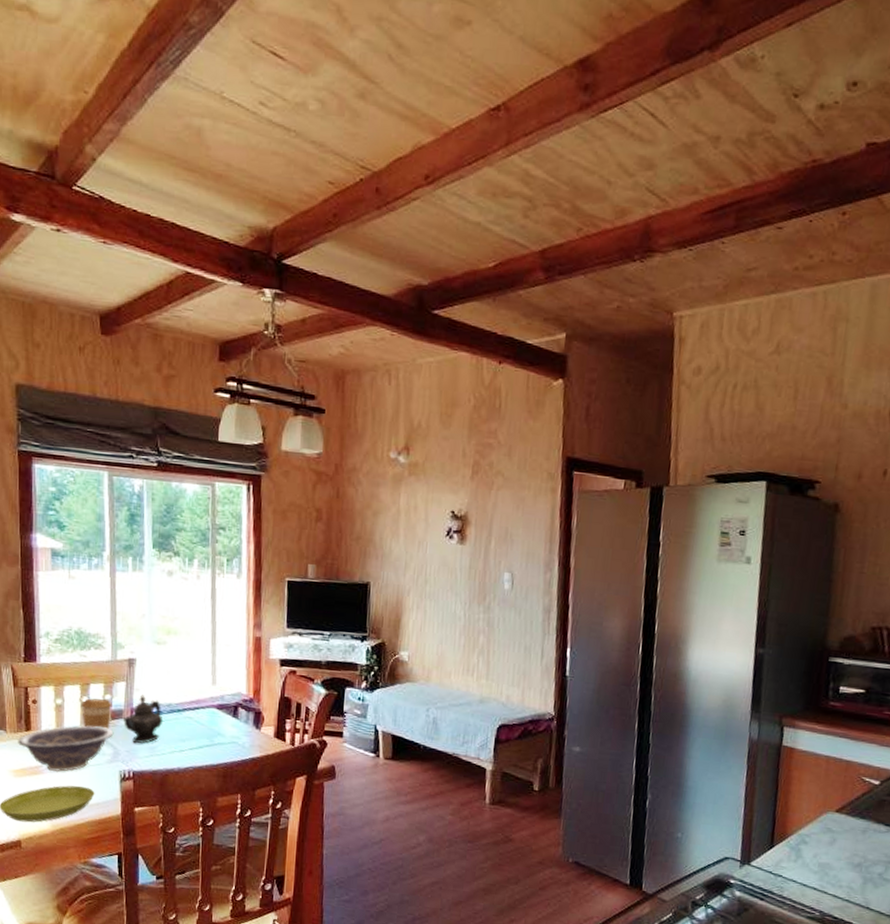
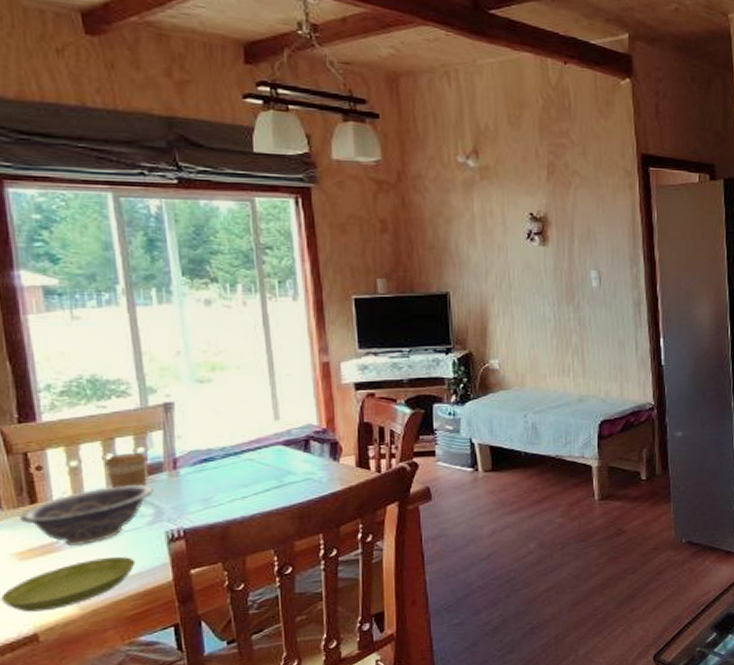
teapot: present [122,694,164,744] -> none [163,441,217,498]

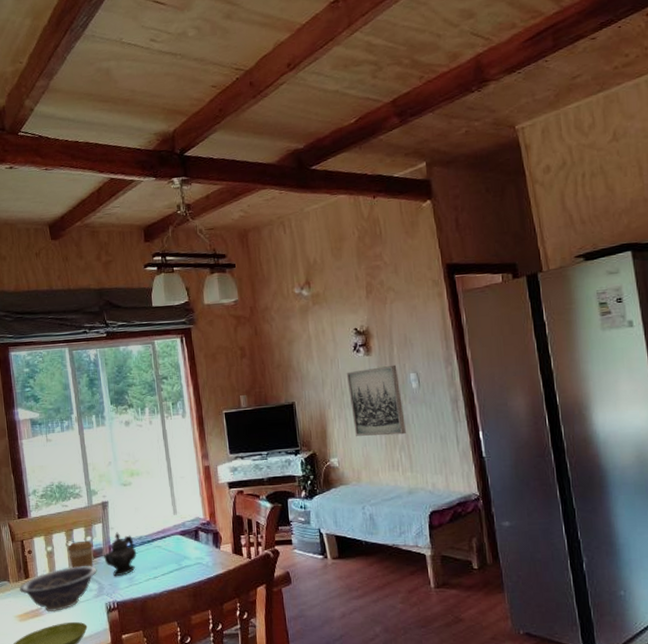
teapot: none [163,441,217,498] -> present [103,532,137,577]
wall art: none [516,259,581,337] -> present [346,364,406,436]

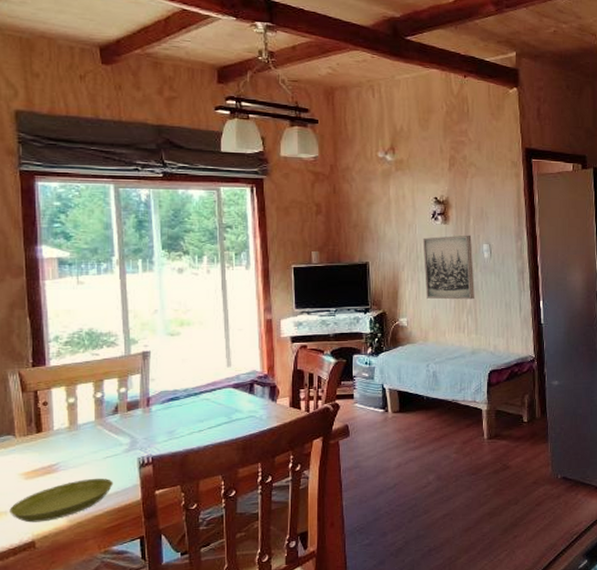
decorative bowl: present [20,566,97,613] -> none [28,419,131,469]
coffee cup: present [68,540,93,568] -> none [96,392,128,421]
teapot: present [103,532,137,577] -> none [139,384,181,430]

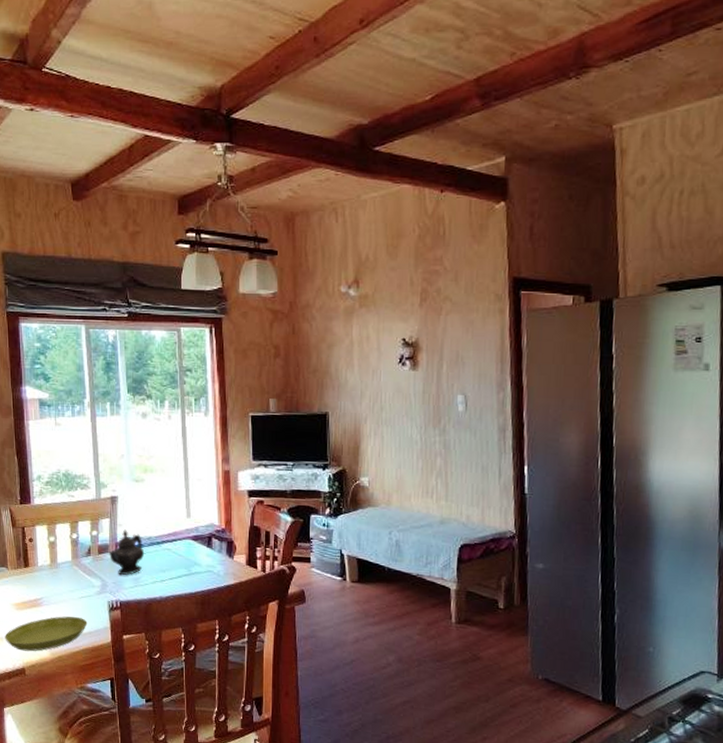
teapot: none [139,384,181,430] -> present [108,529,145,576]
wall art: present [422,235,475,300] -> none [388,383,446,460]

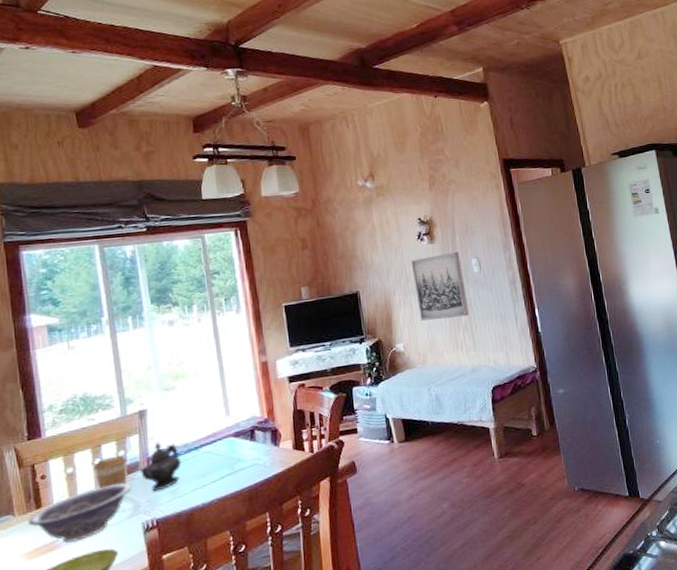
decorative bowl: none [18,560,101,605] -> present [28,483,132,544]
coffee cup: none [72,534,99,563] -> present [94,455,127,488]
wall art: none [388,383,446,460] -> present [410,251,469,321]

